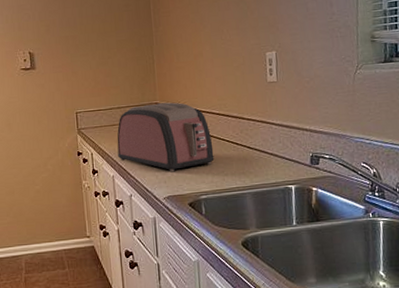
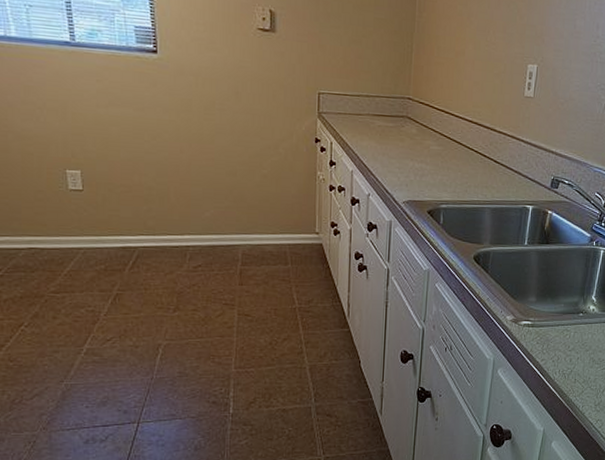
toaster: present [117,102,214,172] -> none [360,97,461,176]

